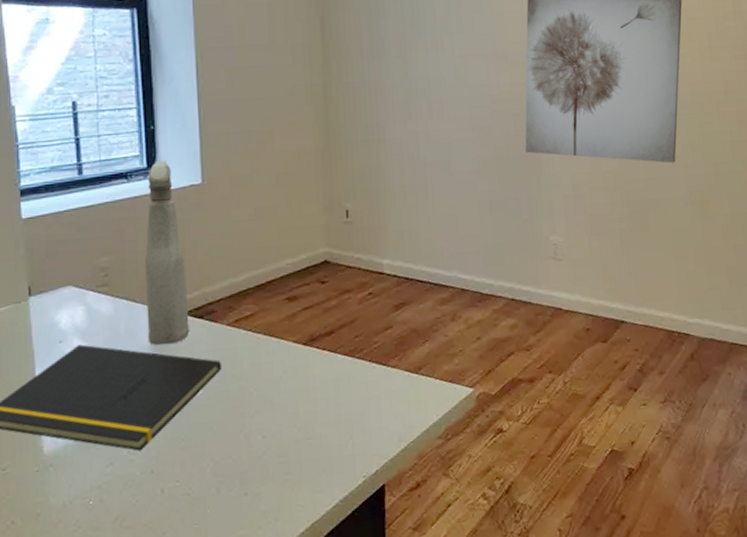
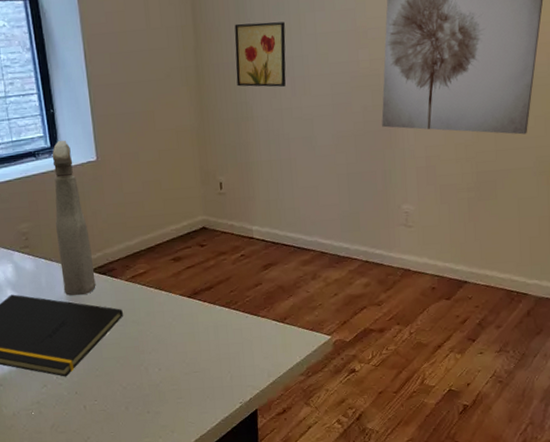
wall art: none [366,42,422,109] -> present [234,22,286,87]

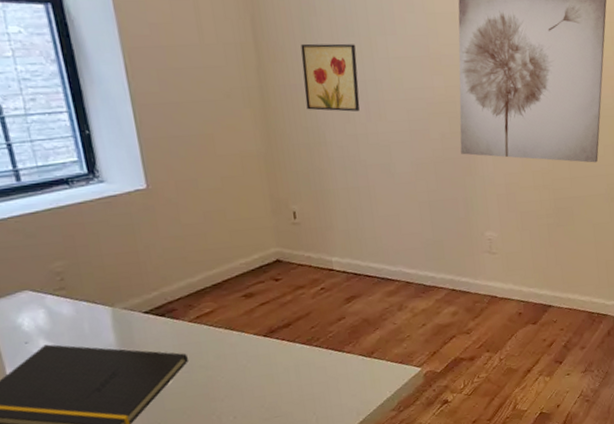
spray bottle: present [52,140,96,296] -> none [90,165,153,342]

